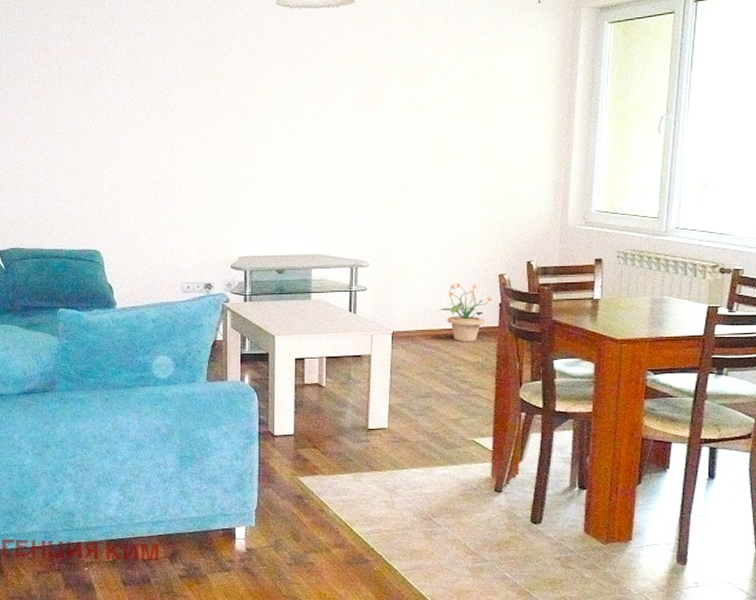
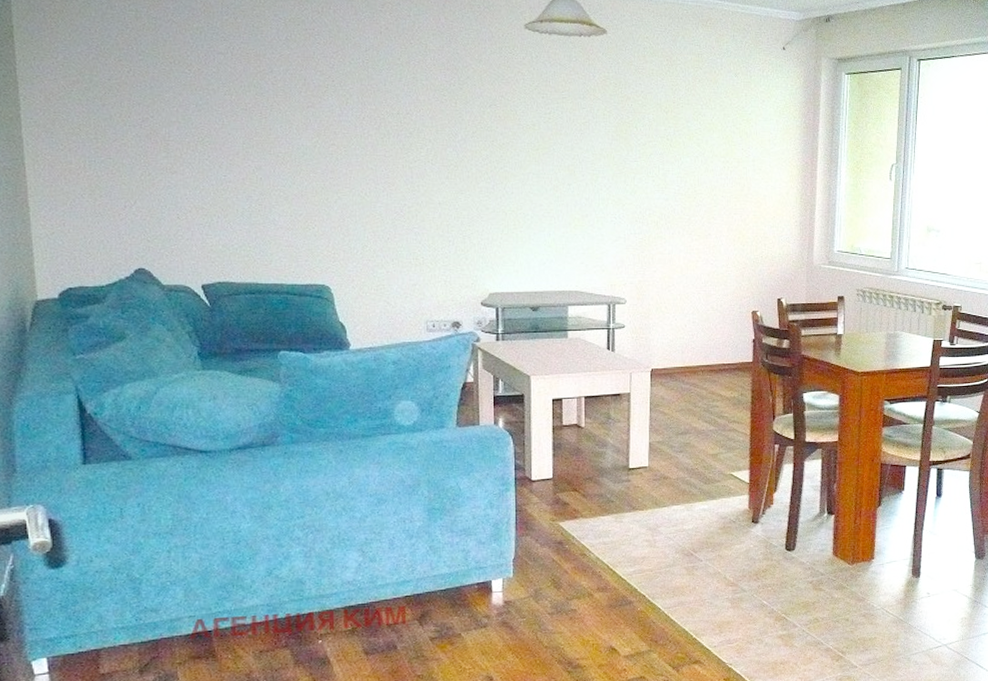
potted plant: present [438,283,492,342] -> none [695,320,746,378]

